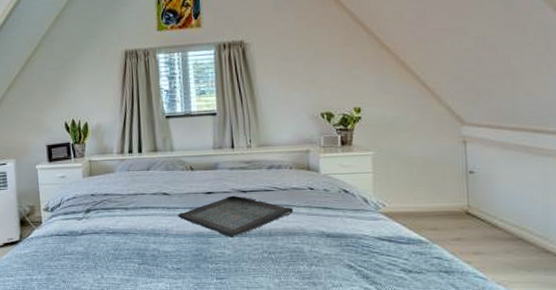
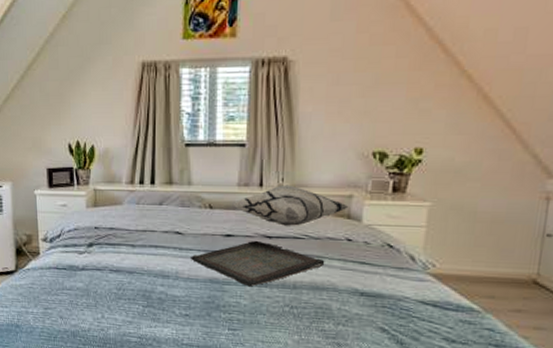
decorative pillow: none [210,145,308,181] -> present [232,184,349,226]

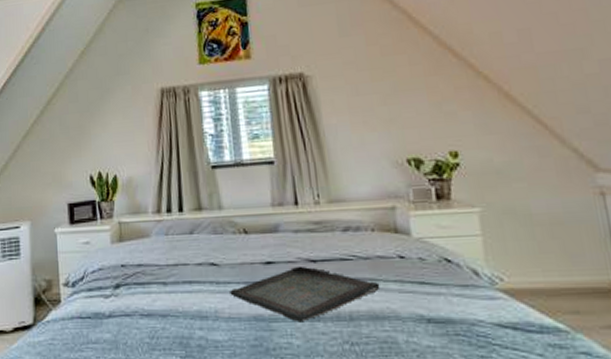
decorative pillow: present [232,184,349,226] -> none [269,200,394,247]

